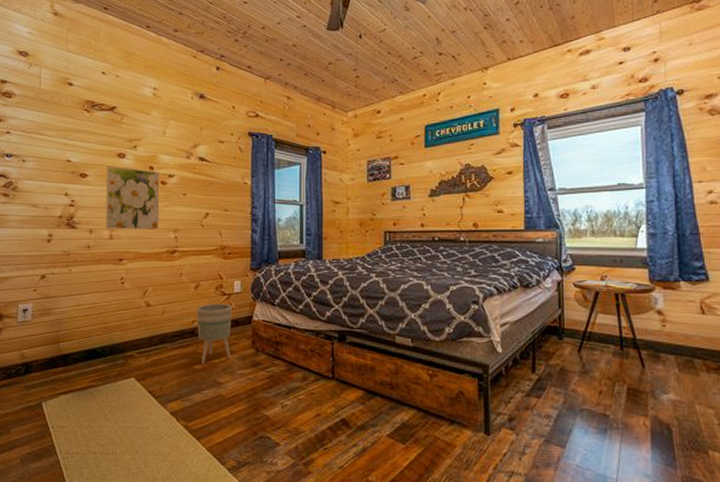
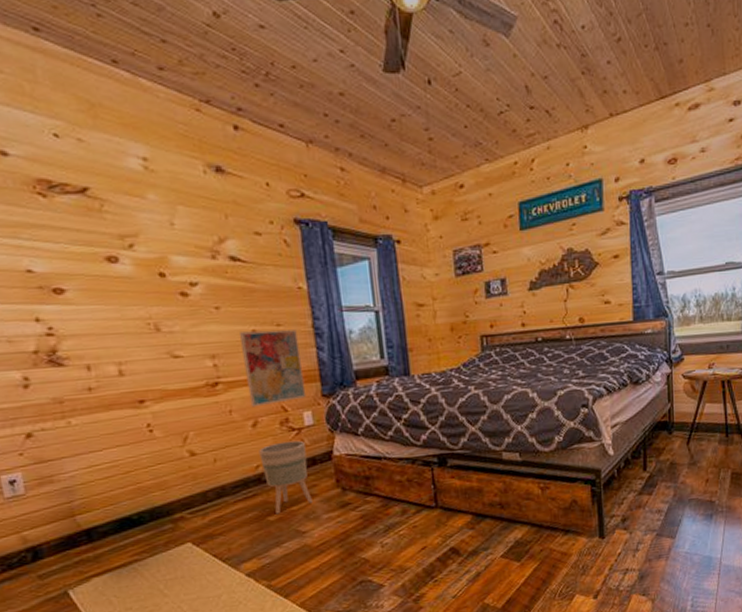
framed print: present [105,166,160,229] -> none [92,275,189,363]
wall art: none [196,214,239,273] -> present [240,329,307,407]

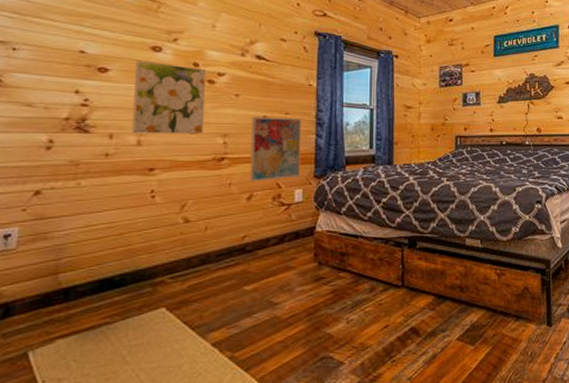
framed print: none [92,275,189,363] -> present [131,60,206,134]
planter: present [259,440,313,514] -> none [248,215,292,284]

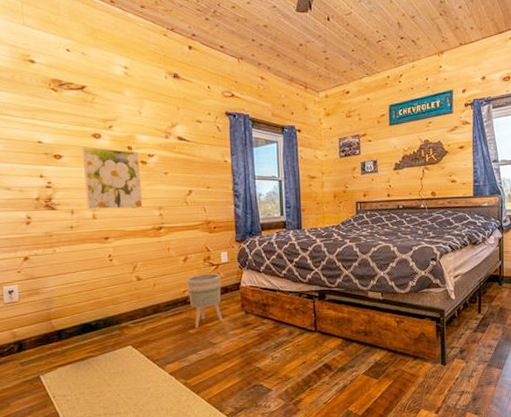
planter: none [248,215,292,284] -> present [187,273,223,328]
wall art: present [249,117,302,182] -> none [180,191,224,247]

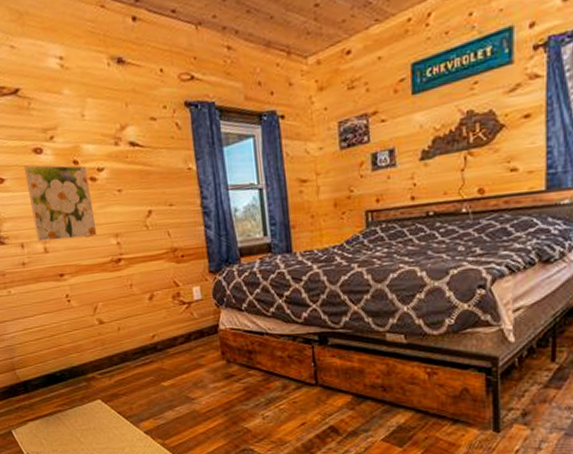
planter: present [187,273,223,328] -> none [154,313,201,381]

